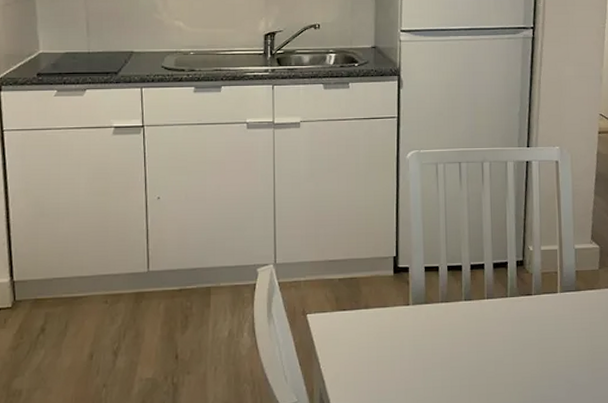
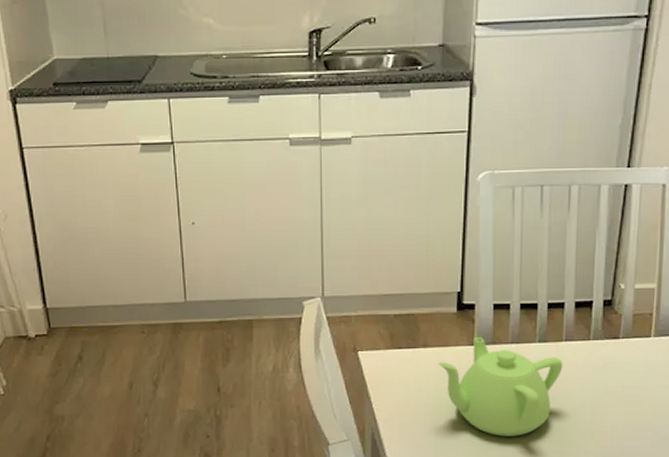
teapot: none [378,297,487,391] -> present [438,336,563,436]

